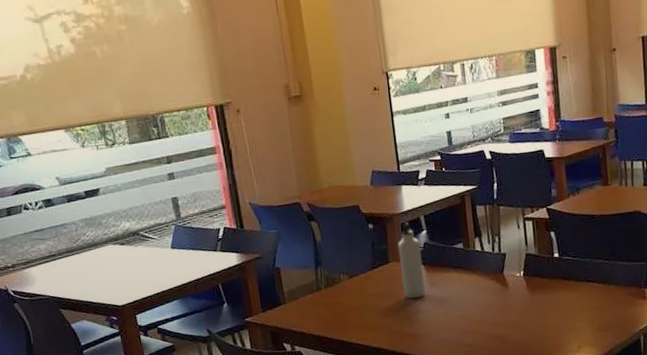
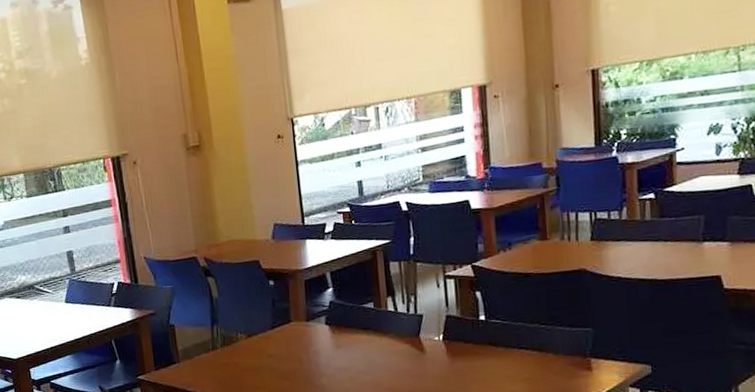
water bottle: present [398,222,426,299] -> none [300,279,331,362]

